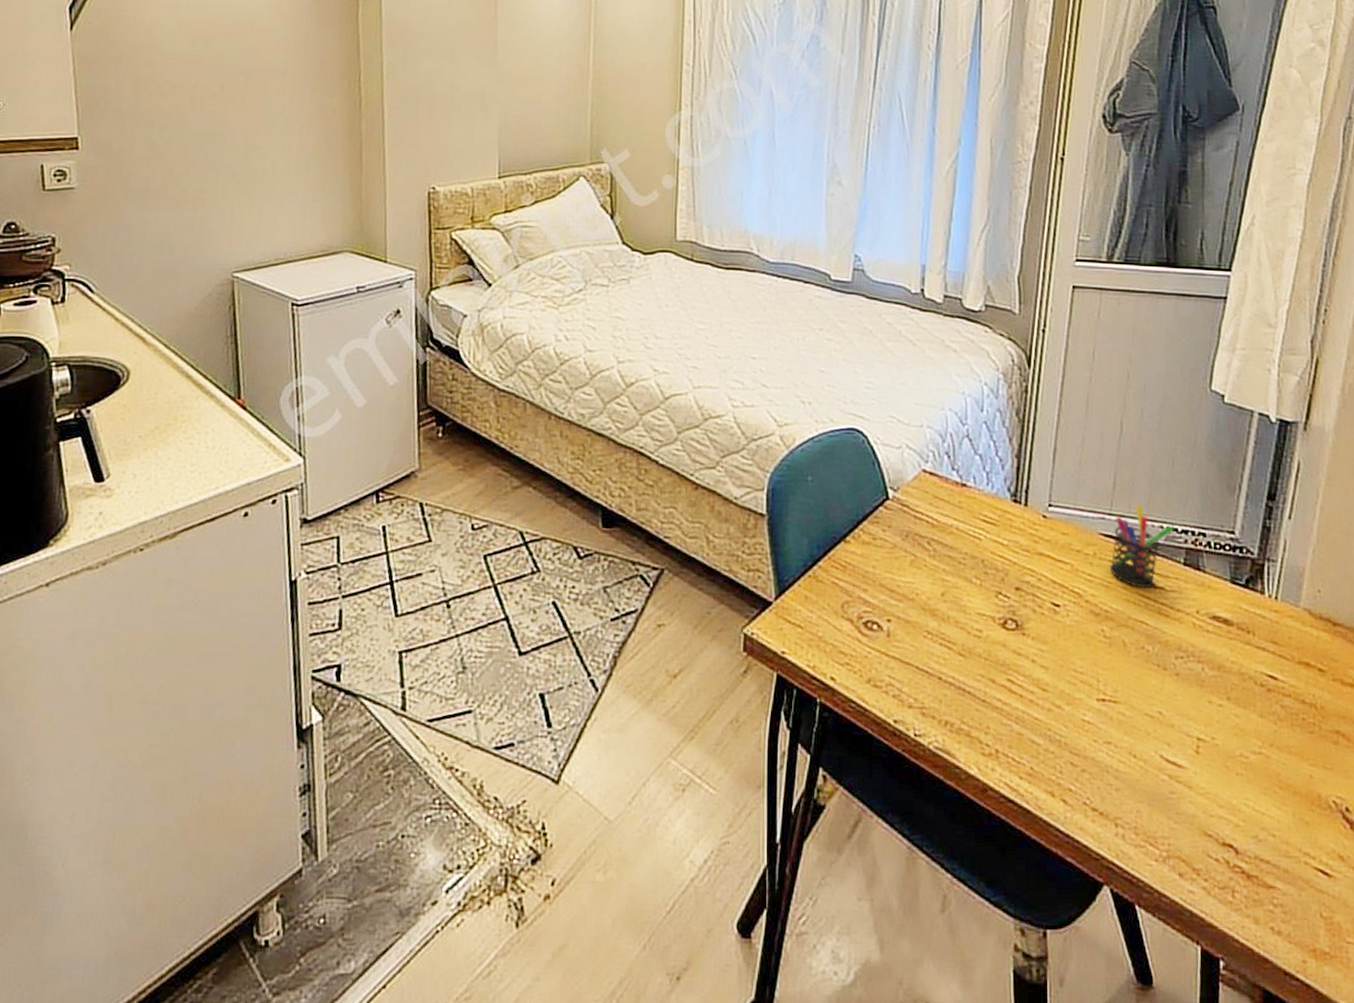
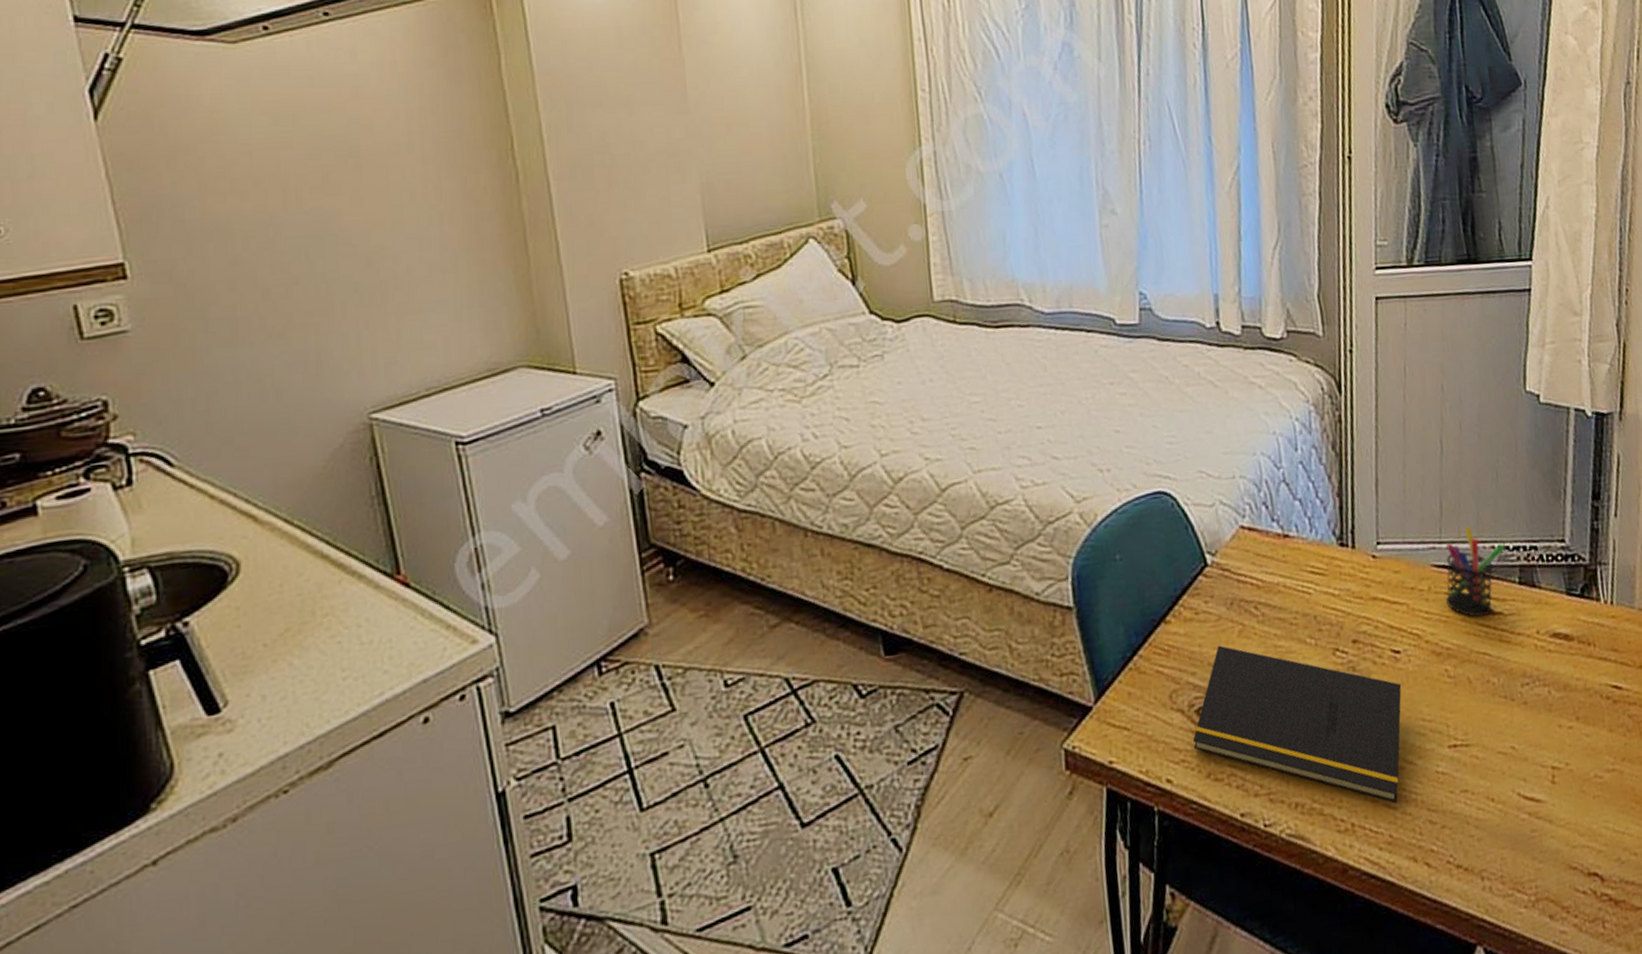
notepad: none [858,570,1058,741] -> present [1192,645,1402,804]

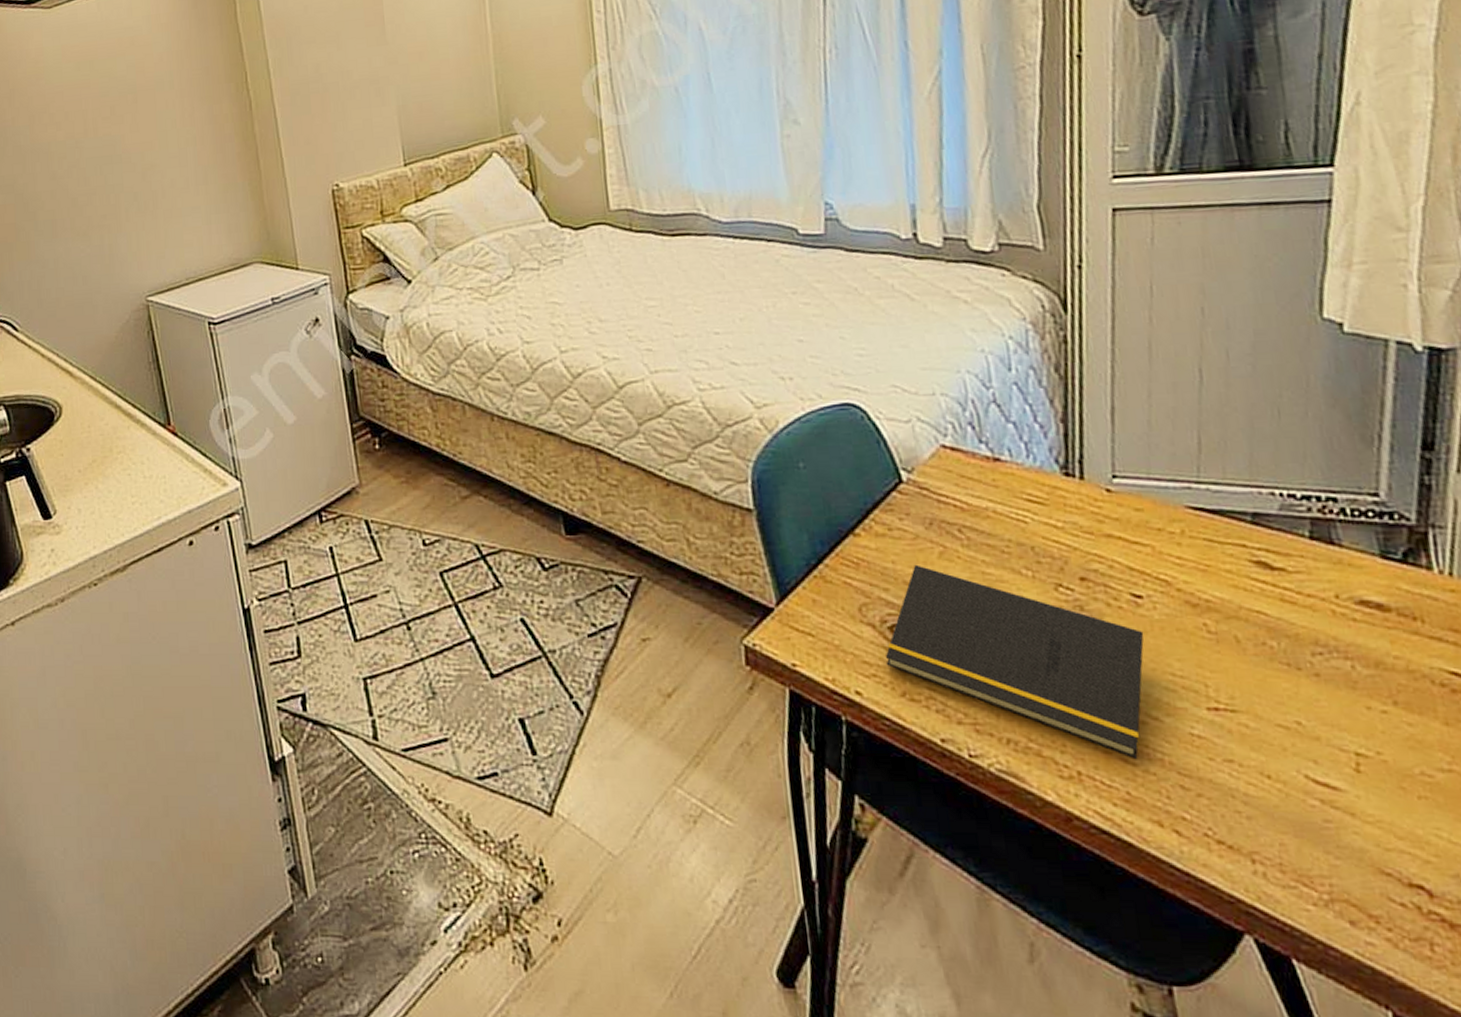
pen holder: present [1446,526,1506,617] -> none [1206,467,1291,571]

